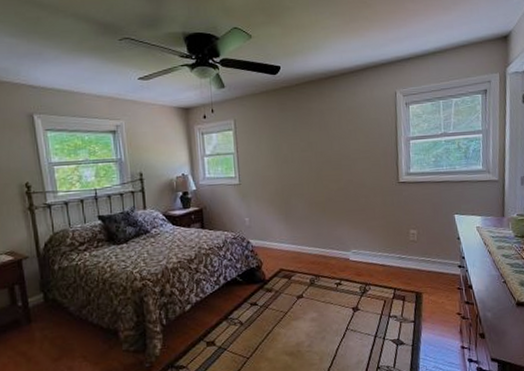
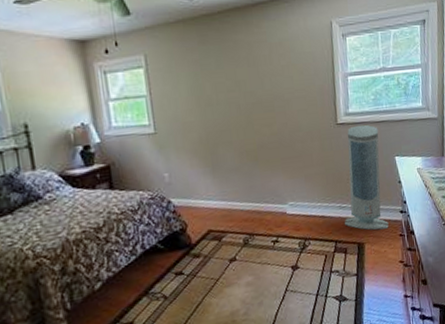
air purifier: none [404,184,447,282] -> present [345,124,389,230]

